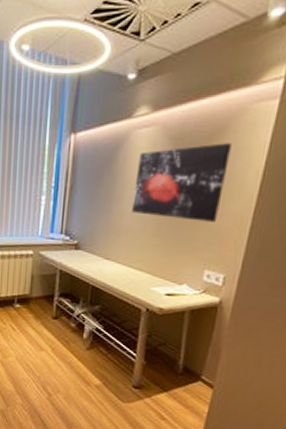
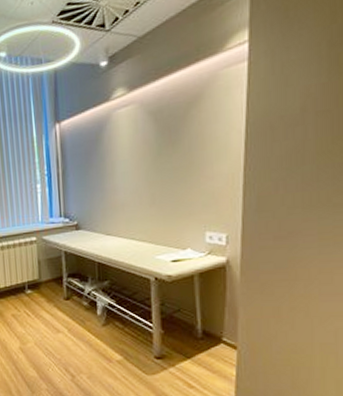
wall art: present [132,143,232,222] -> none [123,108,210,188]

